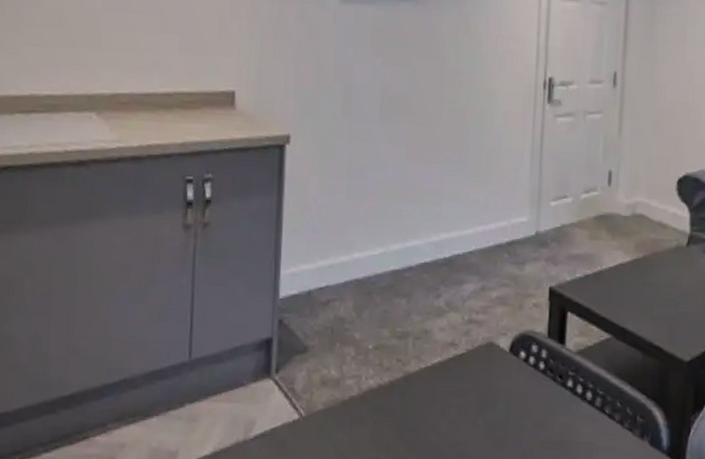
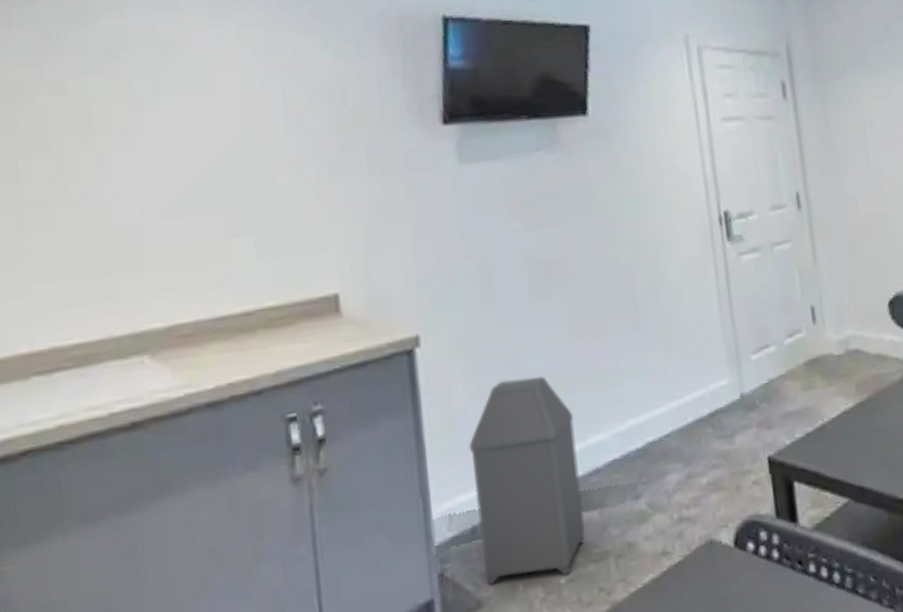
trash can: none [312,182,399,344] -> present [468,376,586,585]

